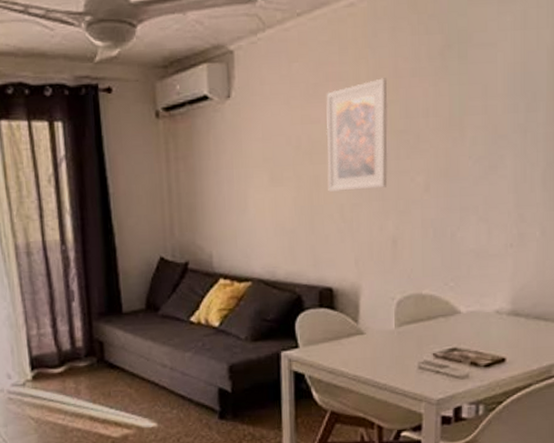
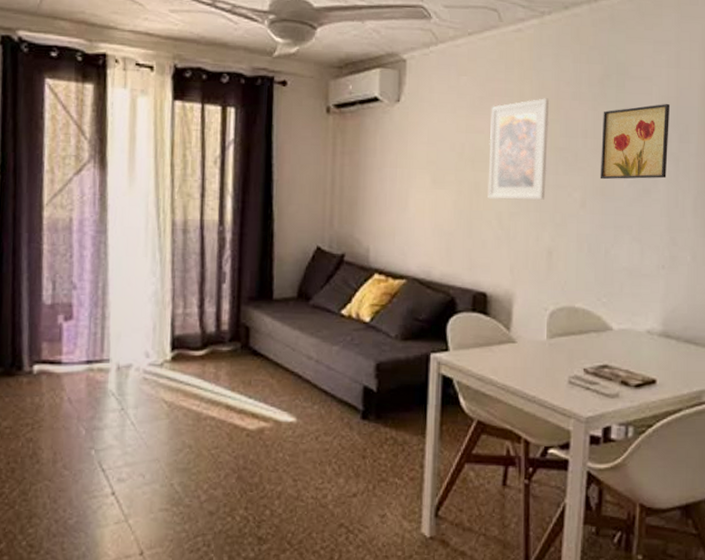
wall art: none [443,70,517,160] -> present [600,103,671,180]

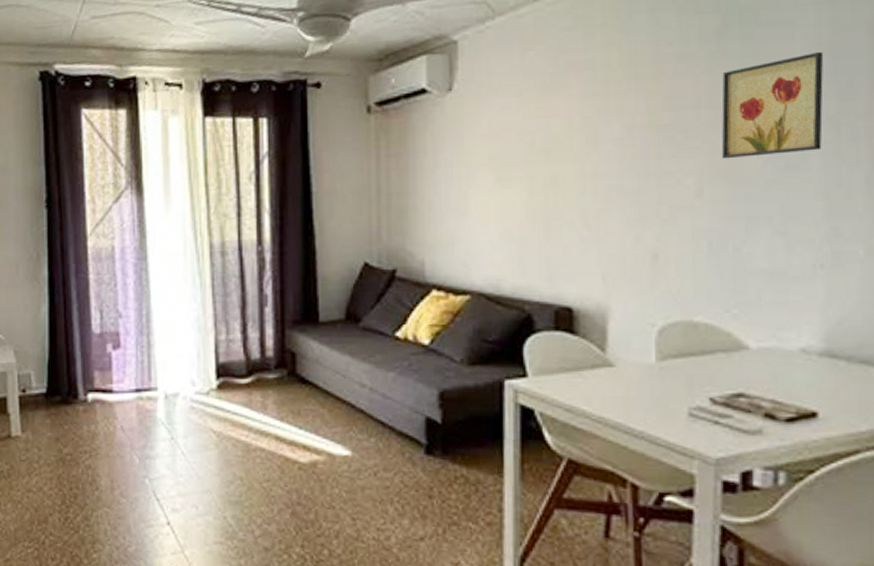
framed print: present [488,98,550,201] -> none [566,65,647,195]

